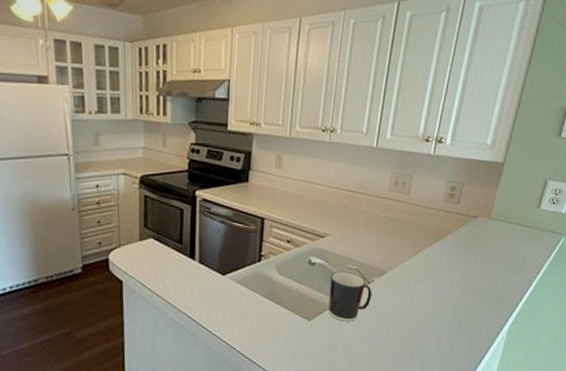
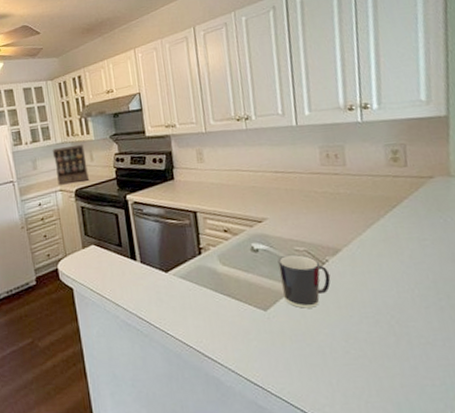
spice rack: none [120,125,158,169] -> present [52,144,89,185]

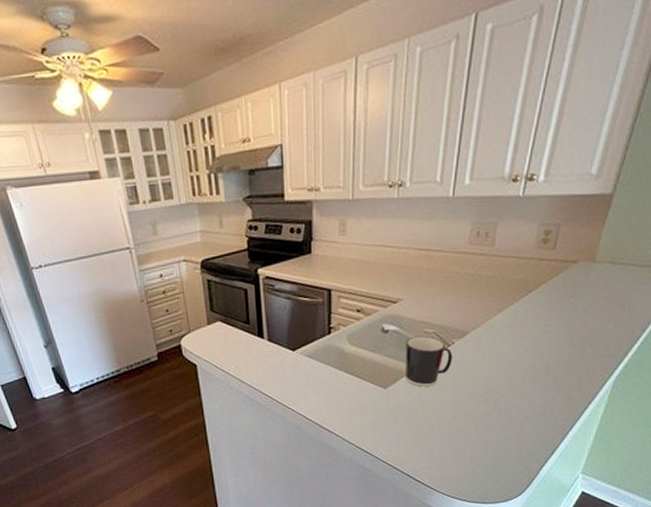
spice rack: present [52,144,89,185] -> none [175,206,217,255]

